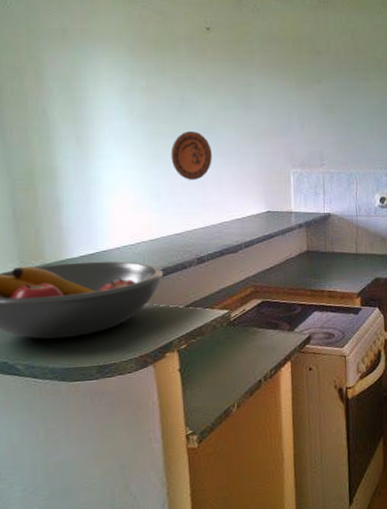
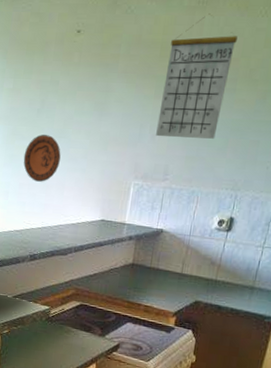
calendar: none [301,12,361,125] -> present [156,14,238,139]

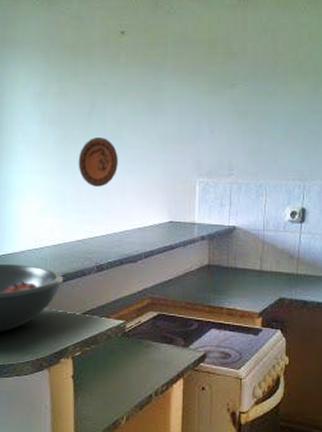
calendar: present [156,14,238,139] -> none [215,11,282,132]

